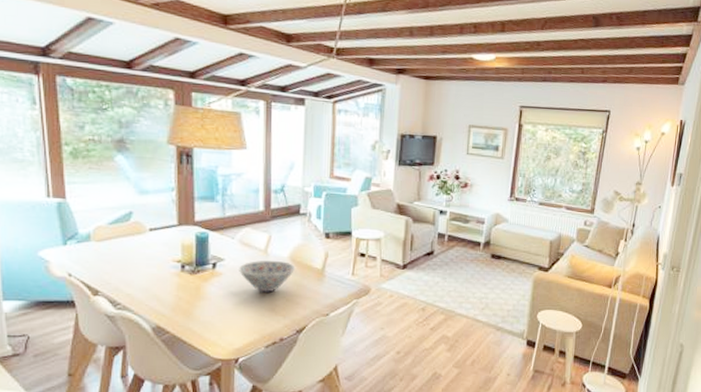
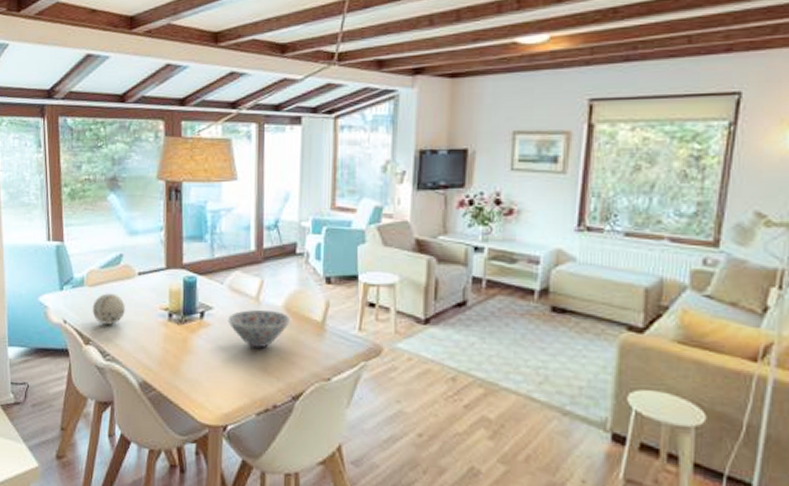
decorative ball: none [100,247,136,278] -> present [92,293,125,326]

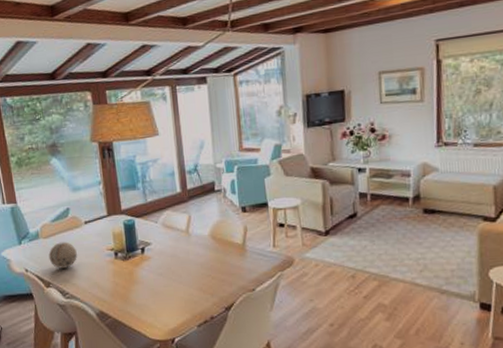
bowl: present [227,309,291,349] -> none [164,239,217,272]

